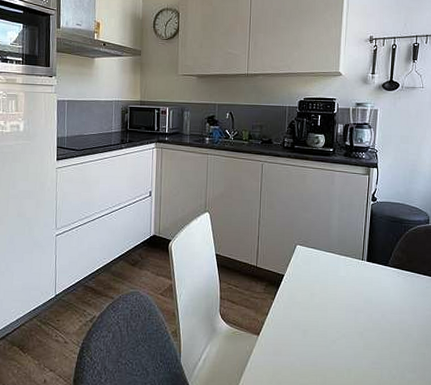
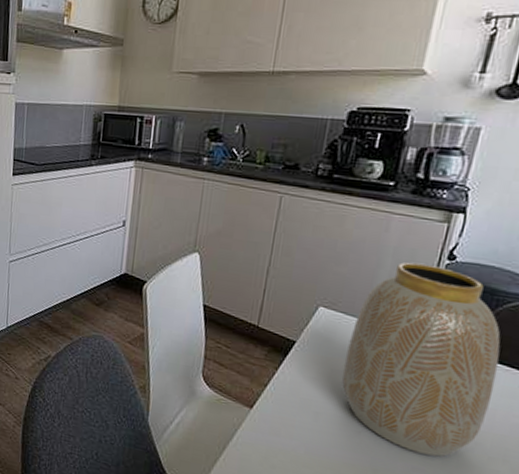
vase: none [318,205,413,350] -> present [341,262,501,457]

